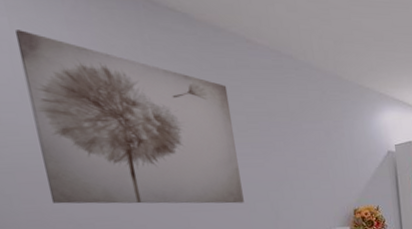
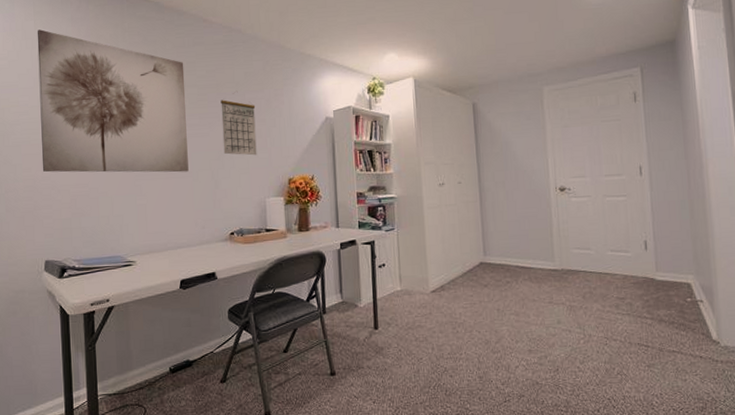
calendar: none [274,121,320,187] -> present [220,91,257,156]

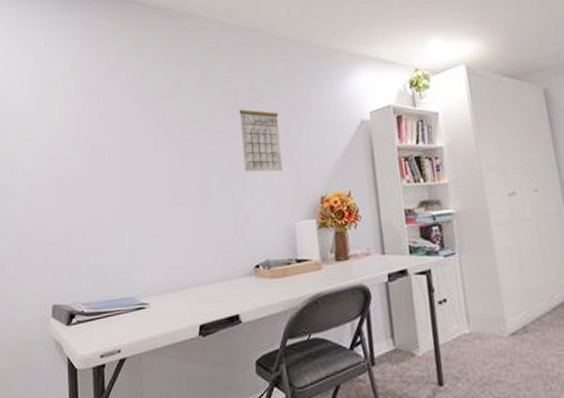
wall art: present [37,29,189,173] -> none [47,50,206,204]

